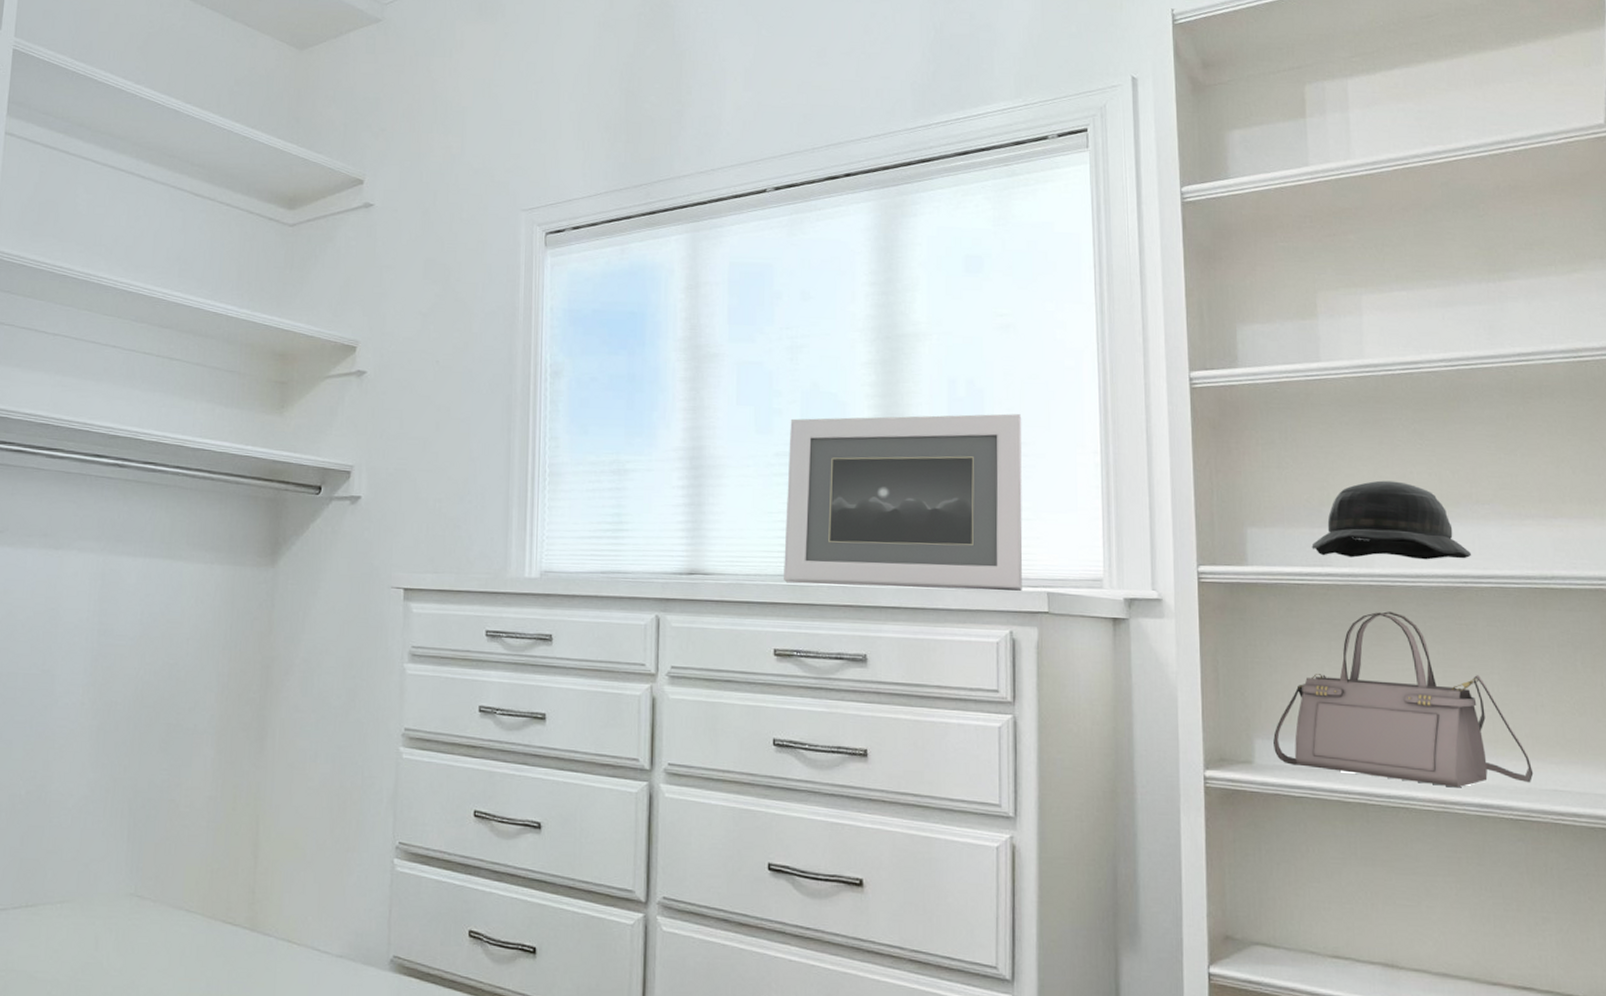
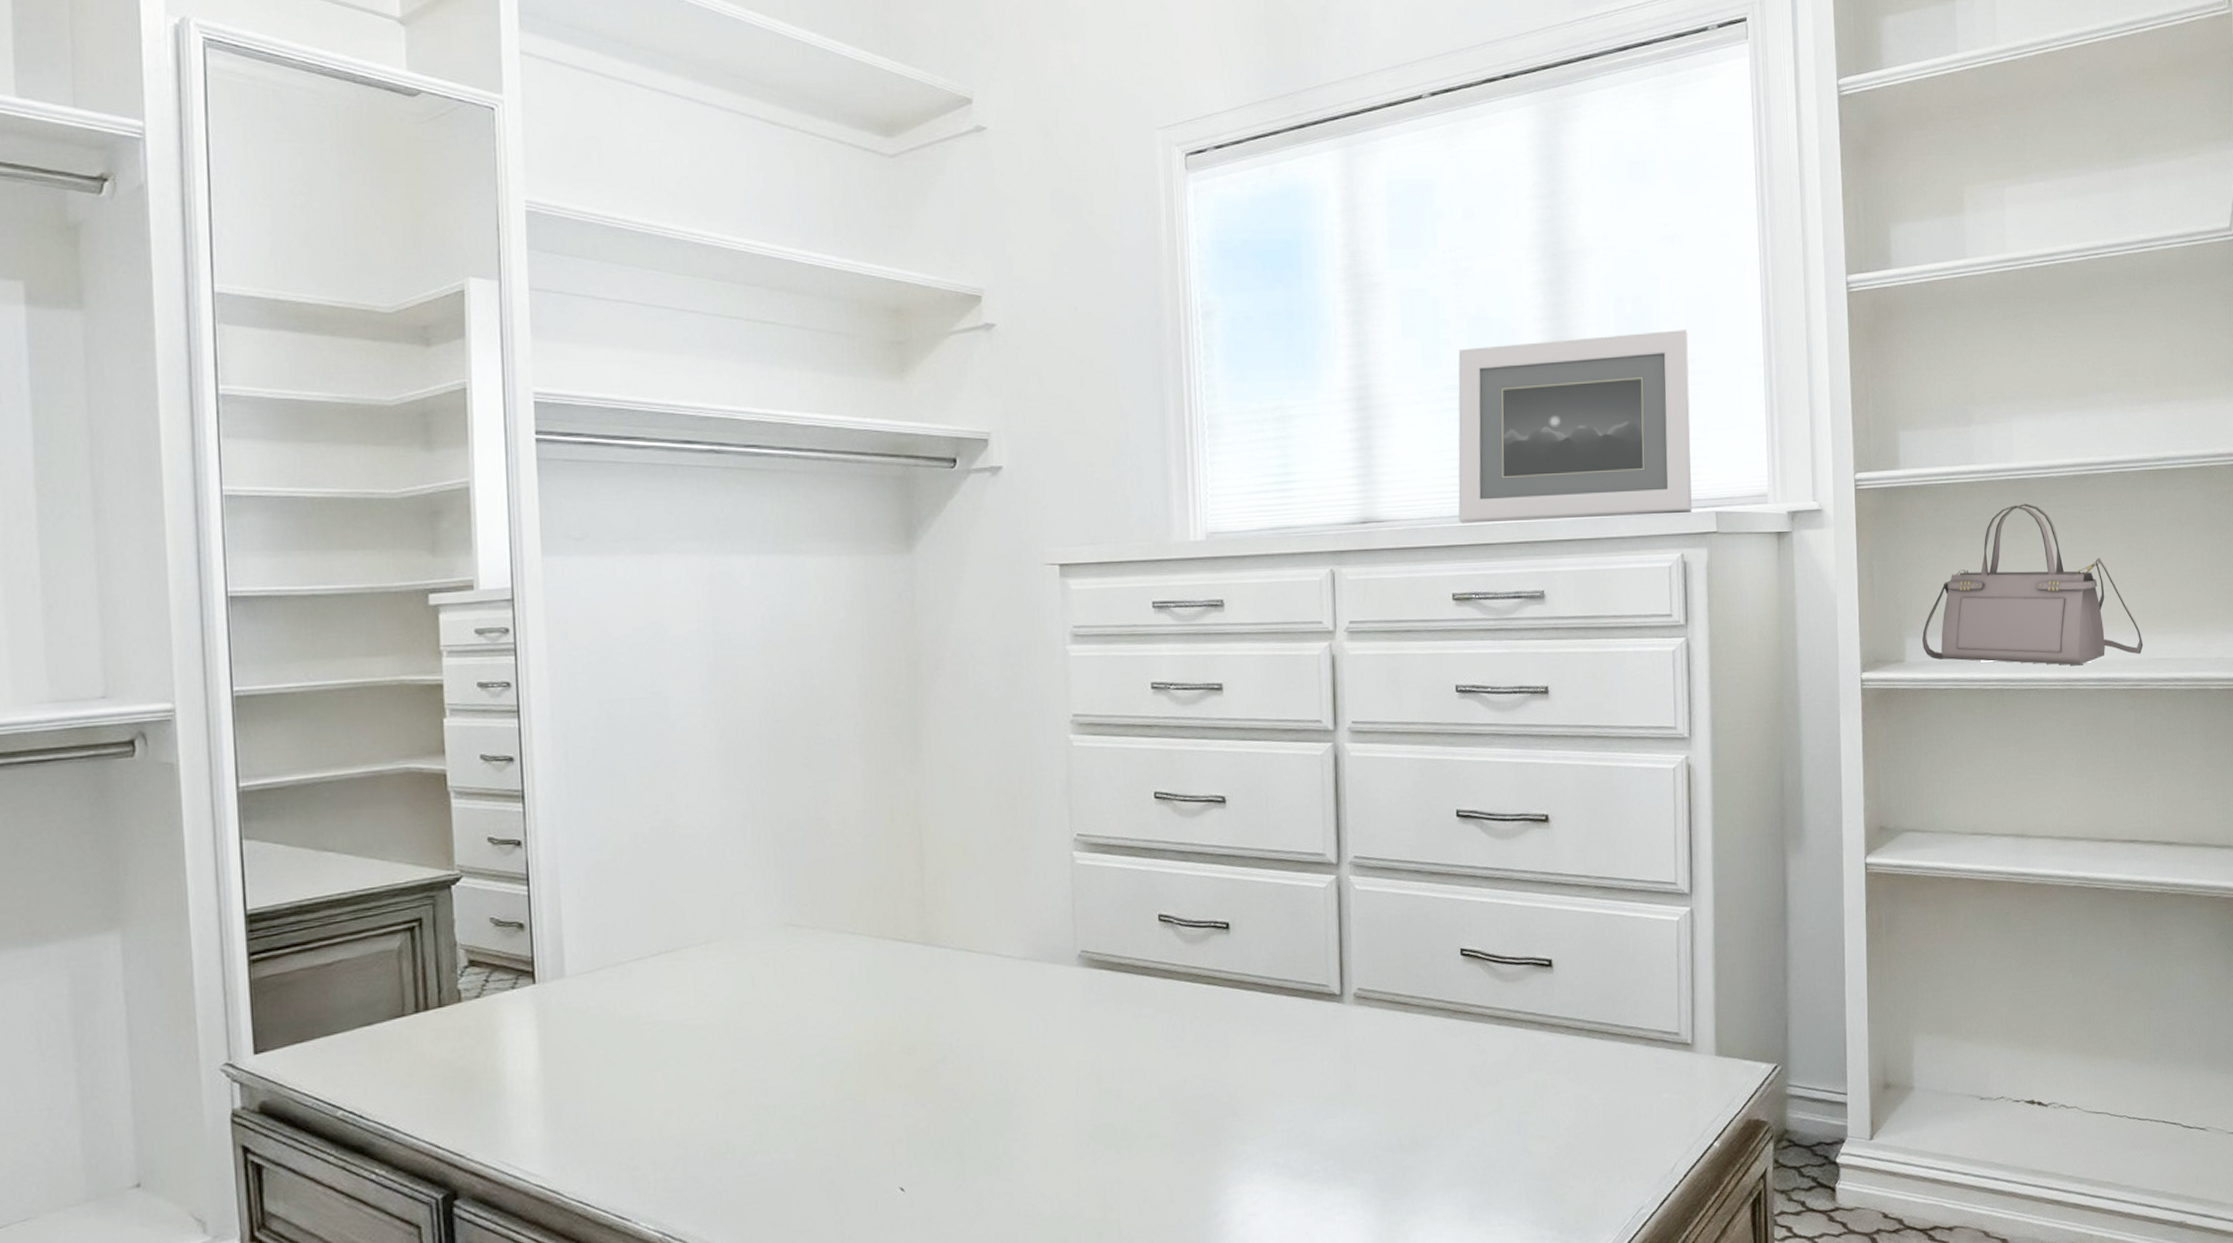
hat: present [1311,480,1472,560] -> none [1957,375,2097,454]

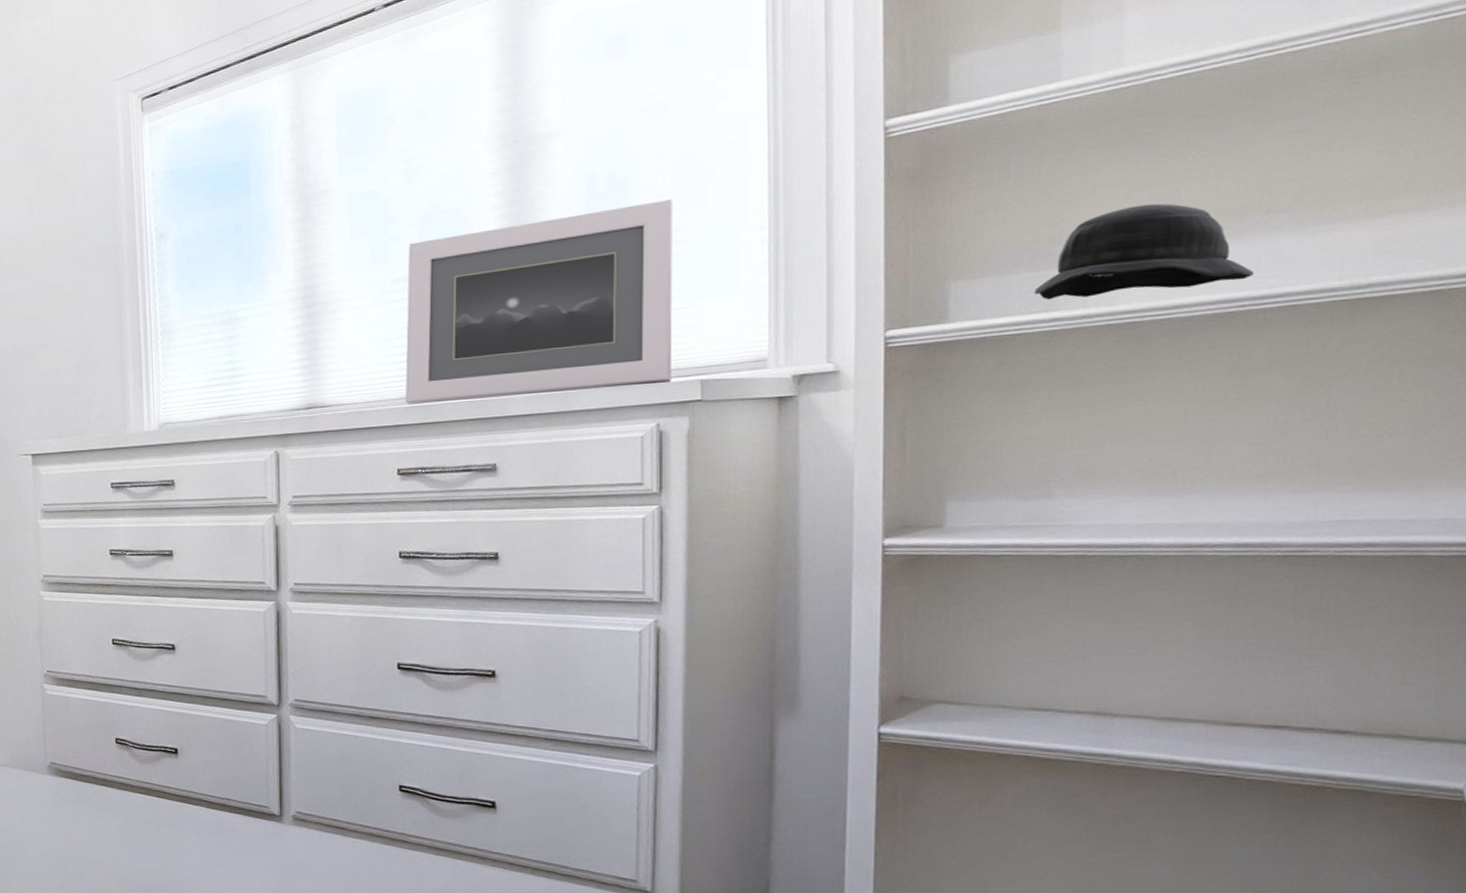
handbag: present [1922,504,2144,666] -> none [971,350,1315,530]
hat: none [1957,375,2097,454] -> present [1034,203,1255,300]

